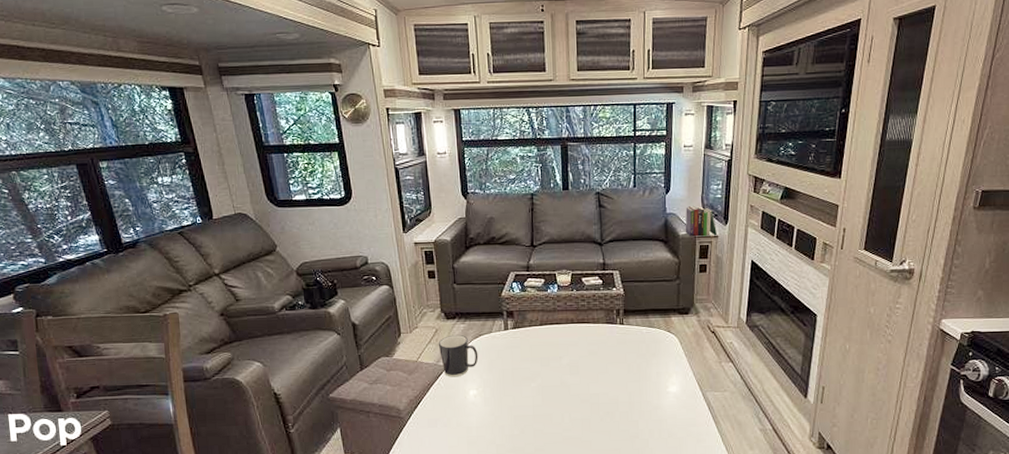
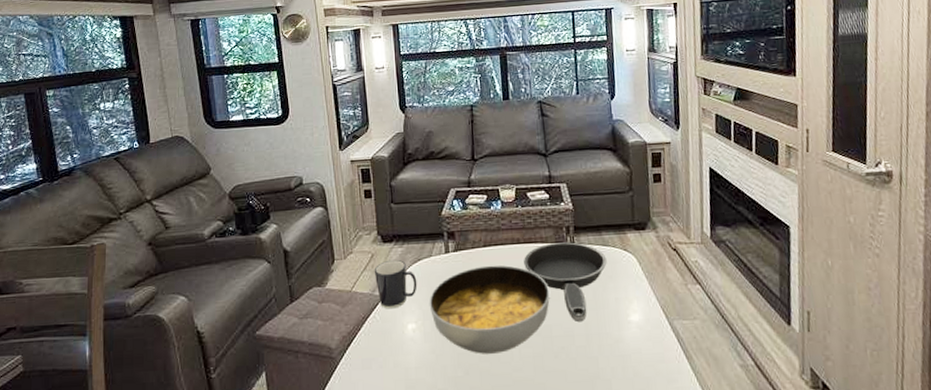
soup bowl: none [489,341,598,417] -> present [429,265,550,354]
frying pan: none [577,323,652,392] -> present [524,242,607,323]
books: present [685,205,717,237] -> none [633,110,669,144]

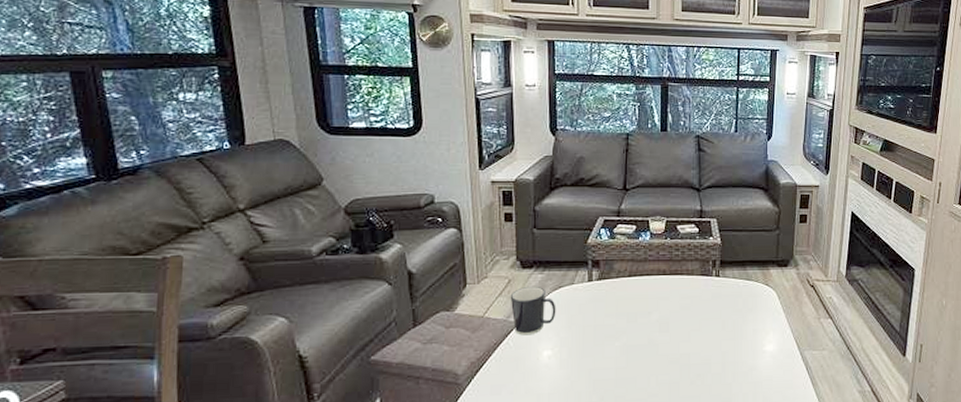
soup bowl: present [429,265,550,354] -> none [567,295,691,381]
frying pan: present [524,242,607,323] -> none [668,275,749,352]

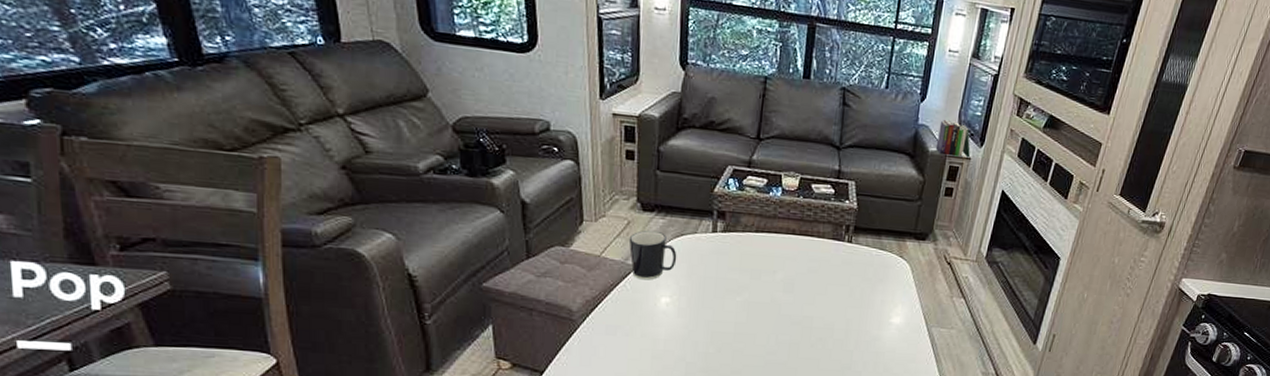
books: none [786,153,818,186] -> present [935,119,971,158]

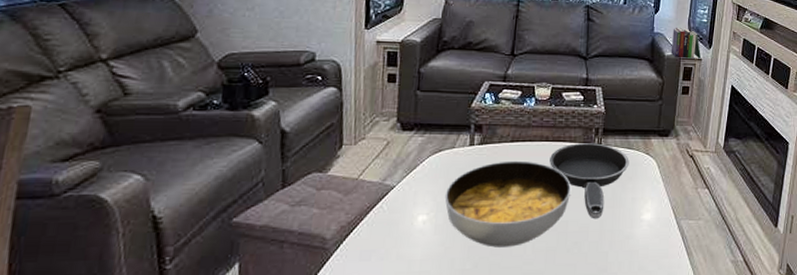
mug: present [628,230,677,280] -> none [387,148,435,199]
soup bowl: none [687,251,817,336] -> present [444,160,571,248]
frying pan: none [796,239,881,318] -> present [550,143,629,219]

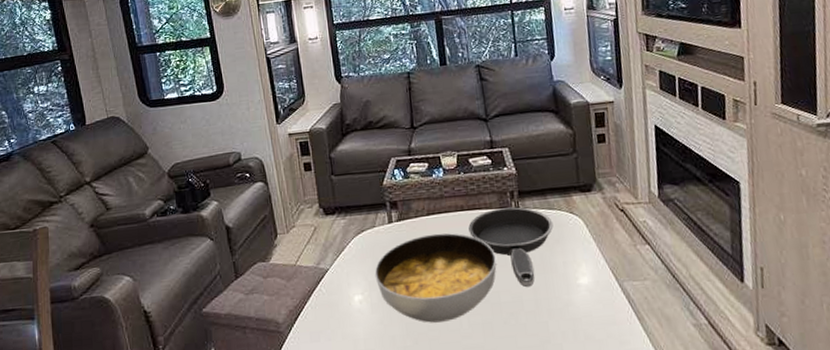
books: present [670,27,701,59] -> none [574,70,612,105]

